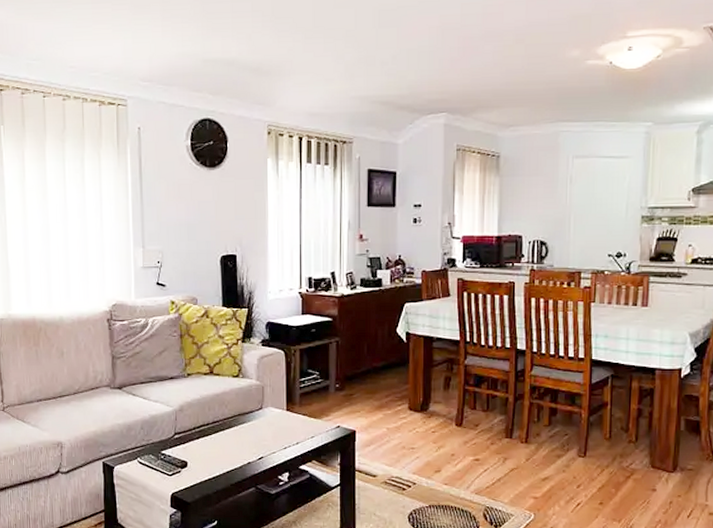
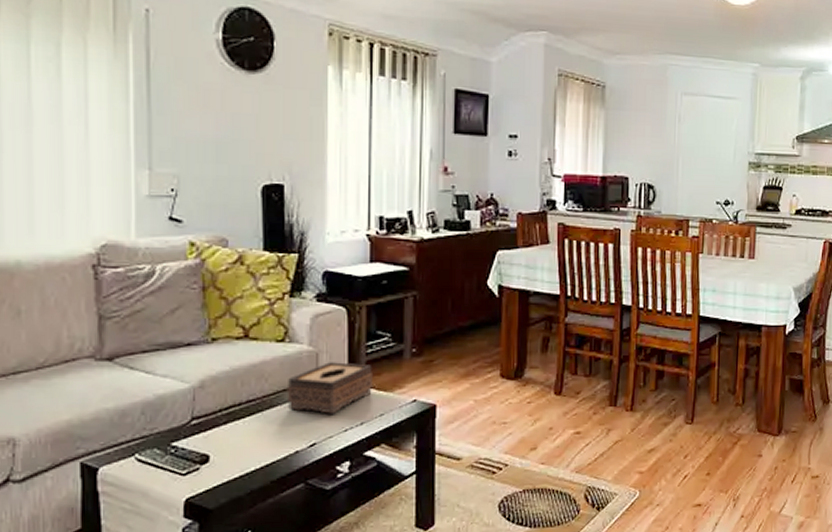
tissue box: none [241,394,305,435] -> present [286,362,372,414]

